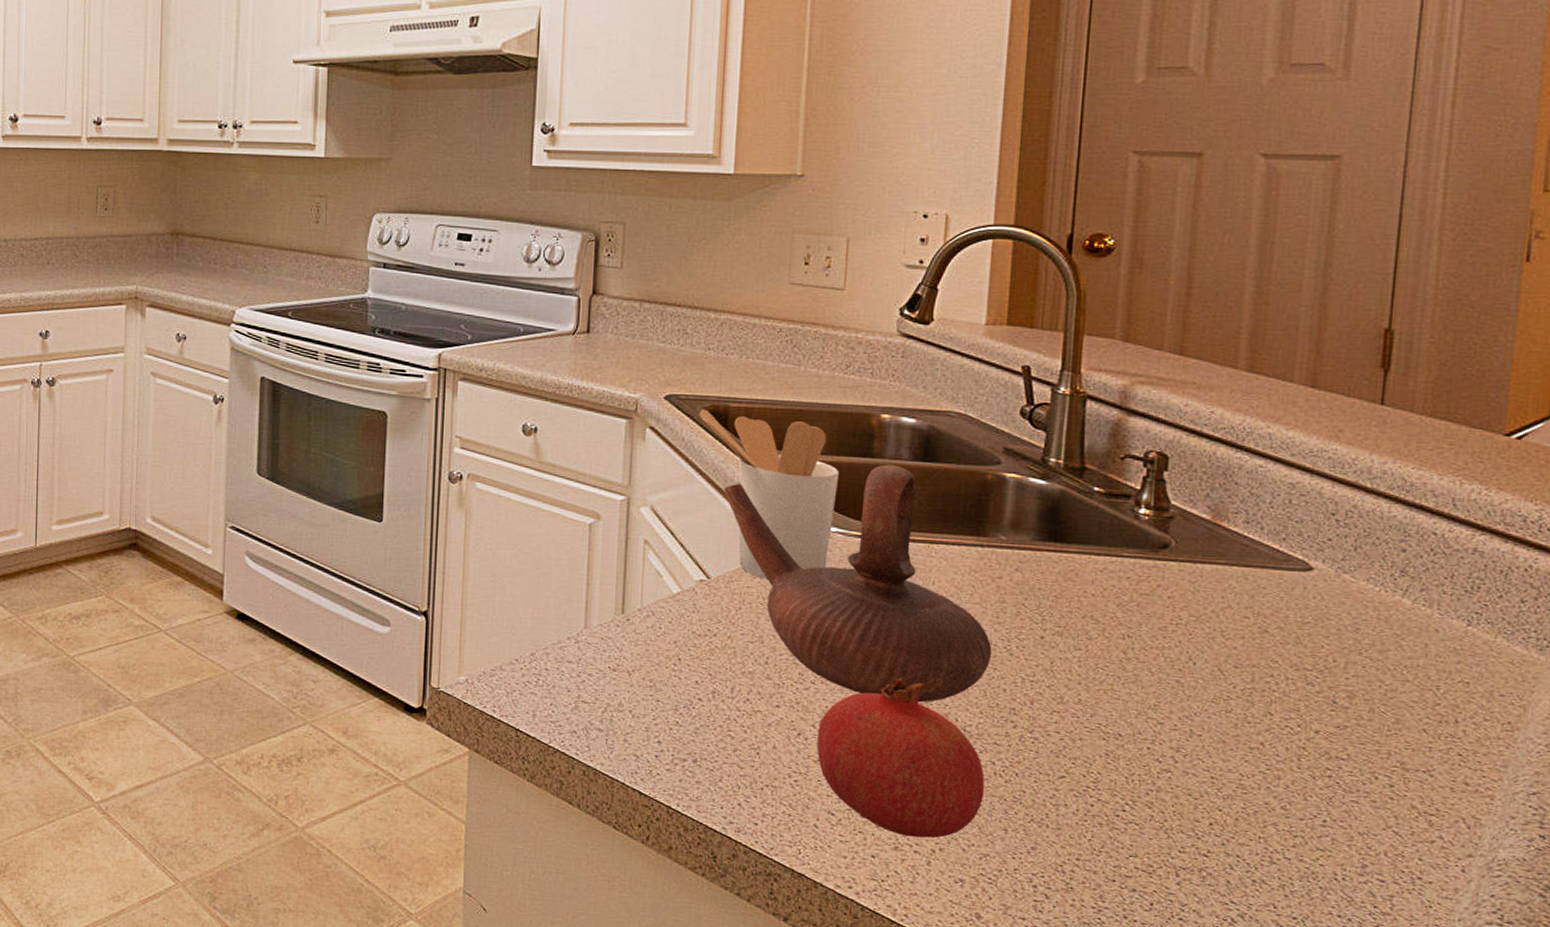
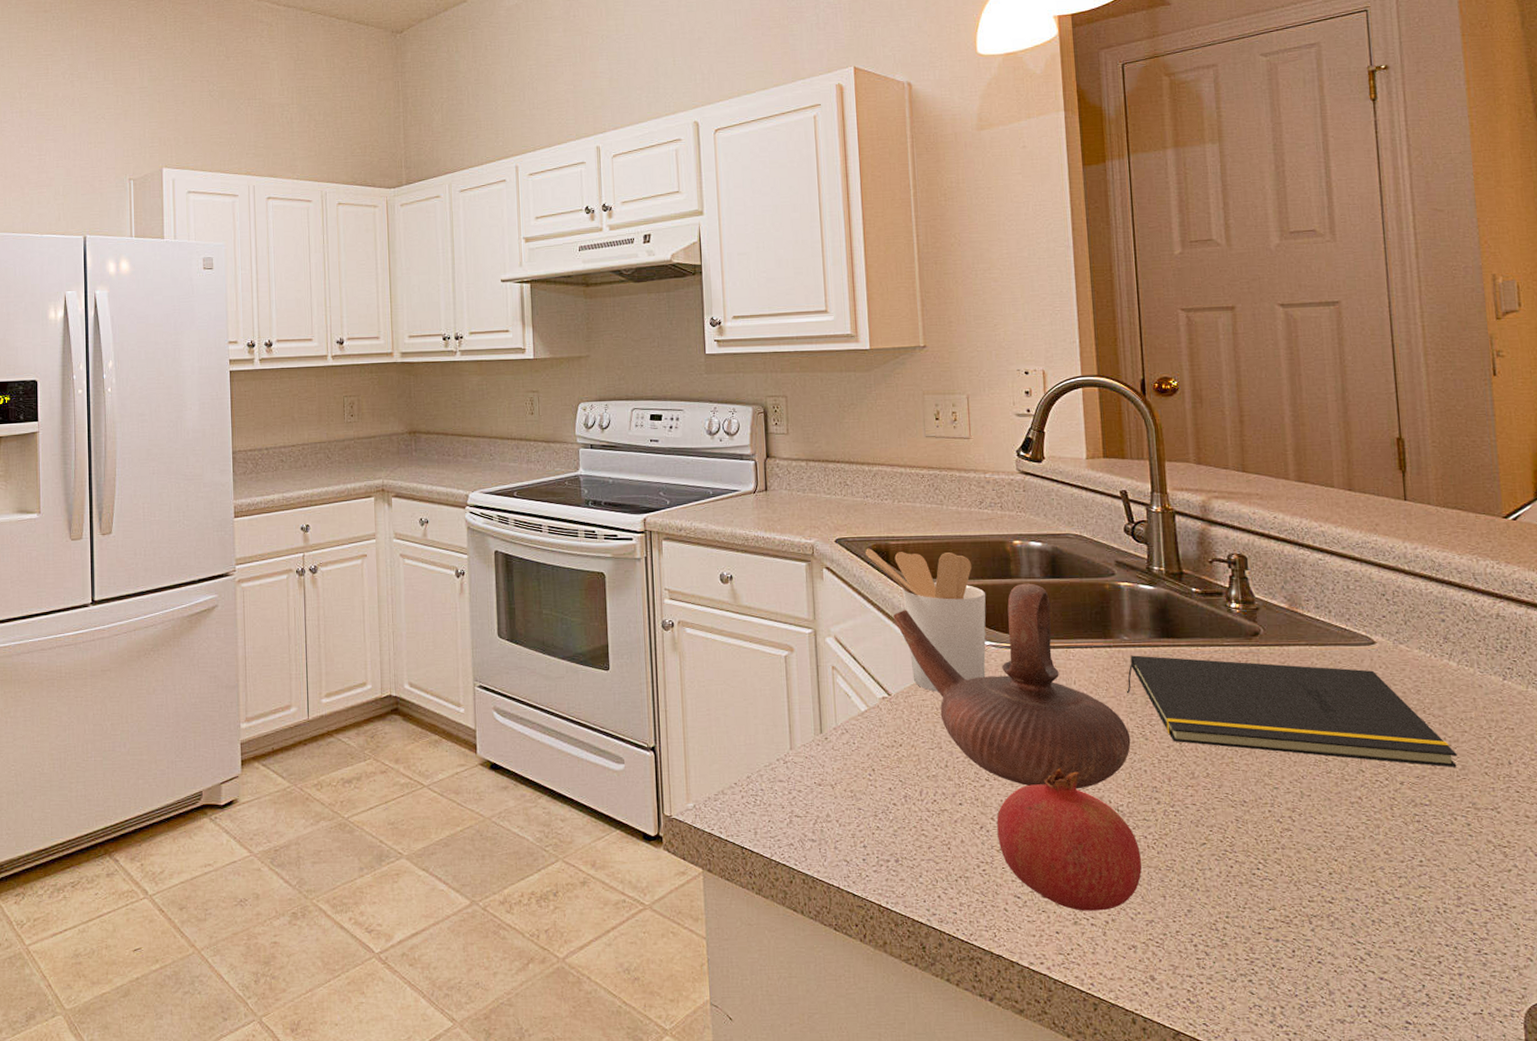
notepad: none [994,558,1392,720] -> present [1126,655,1457,767]

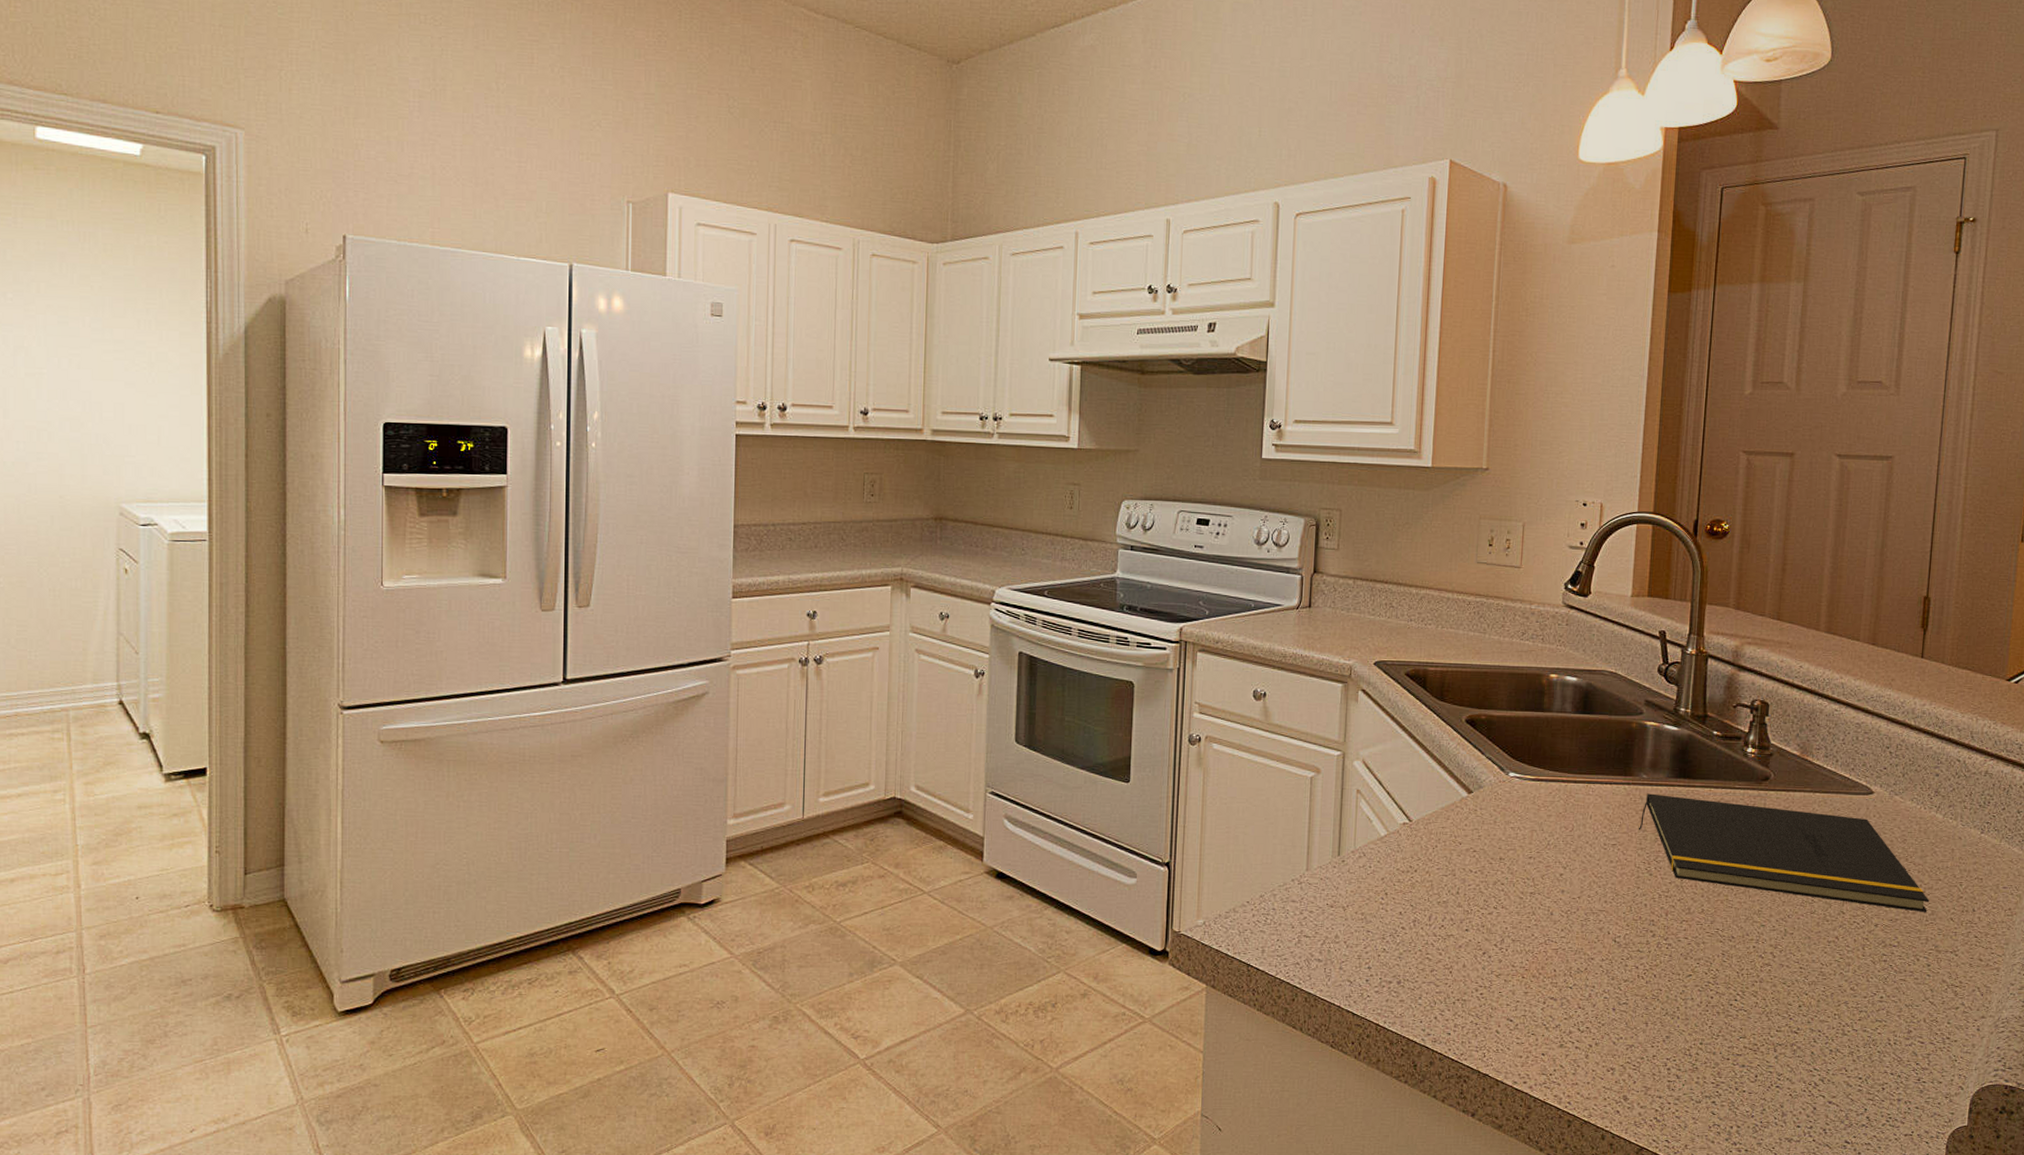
utensil holder: present [865,548,986,692] -> none [1402,673,1517,820]
teapot: present [893,583,1131,789] -> none [1423,717,1636,920]
fruit: present [997,767,1142,911] -> none [1498,898,1631,1035]

